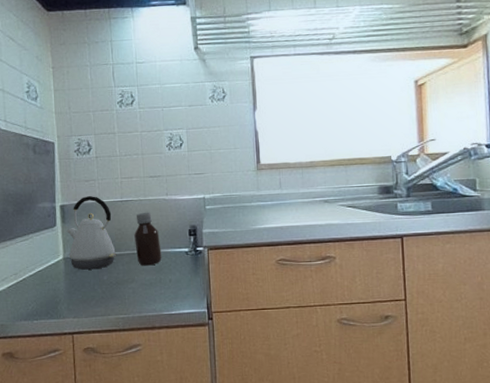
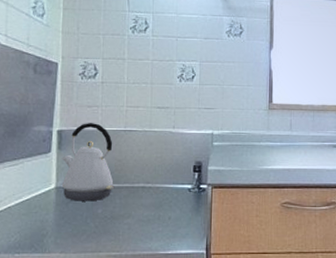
bottle: present [133,212,162,266] -> none [134,144,163,201]

